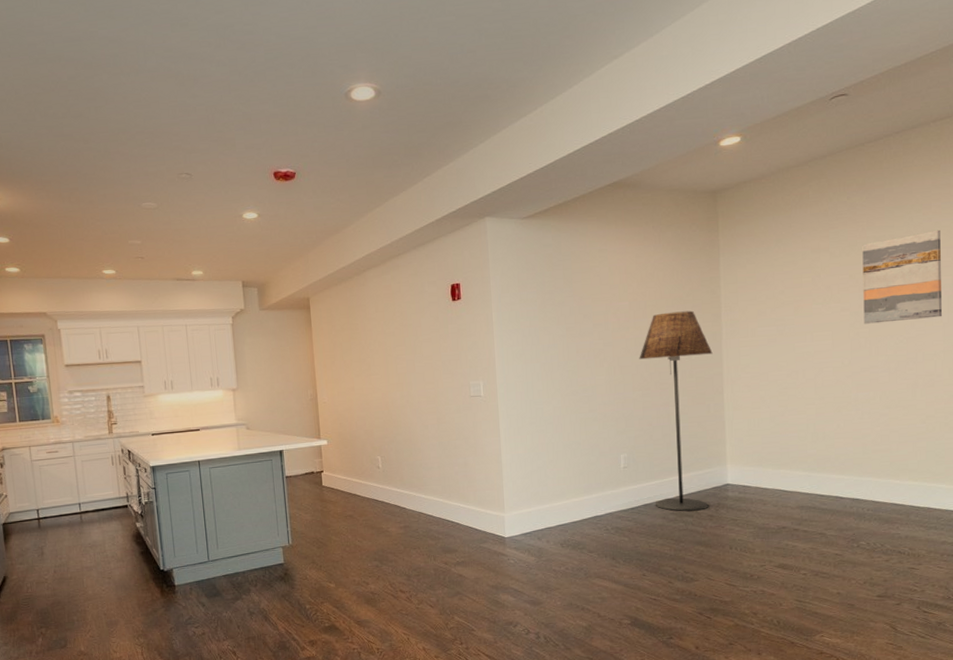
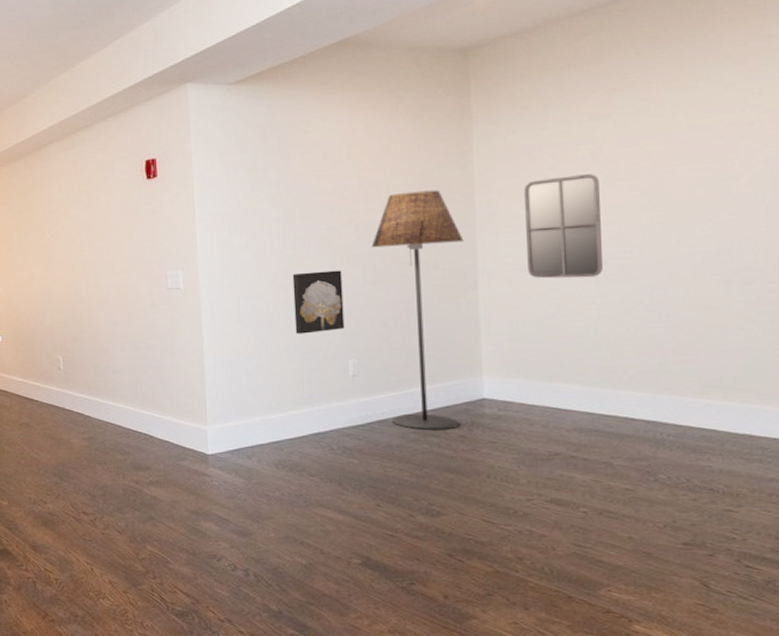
wall art: none [574,379,617,434] -> present [292,270,345,334]
home mirror: none [760,297,820,384] -> present [524,174,603,279]
wall art: present [862,229,943,324] -> none [656,90,765,207]

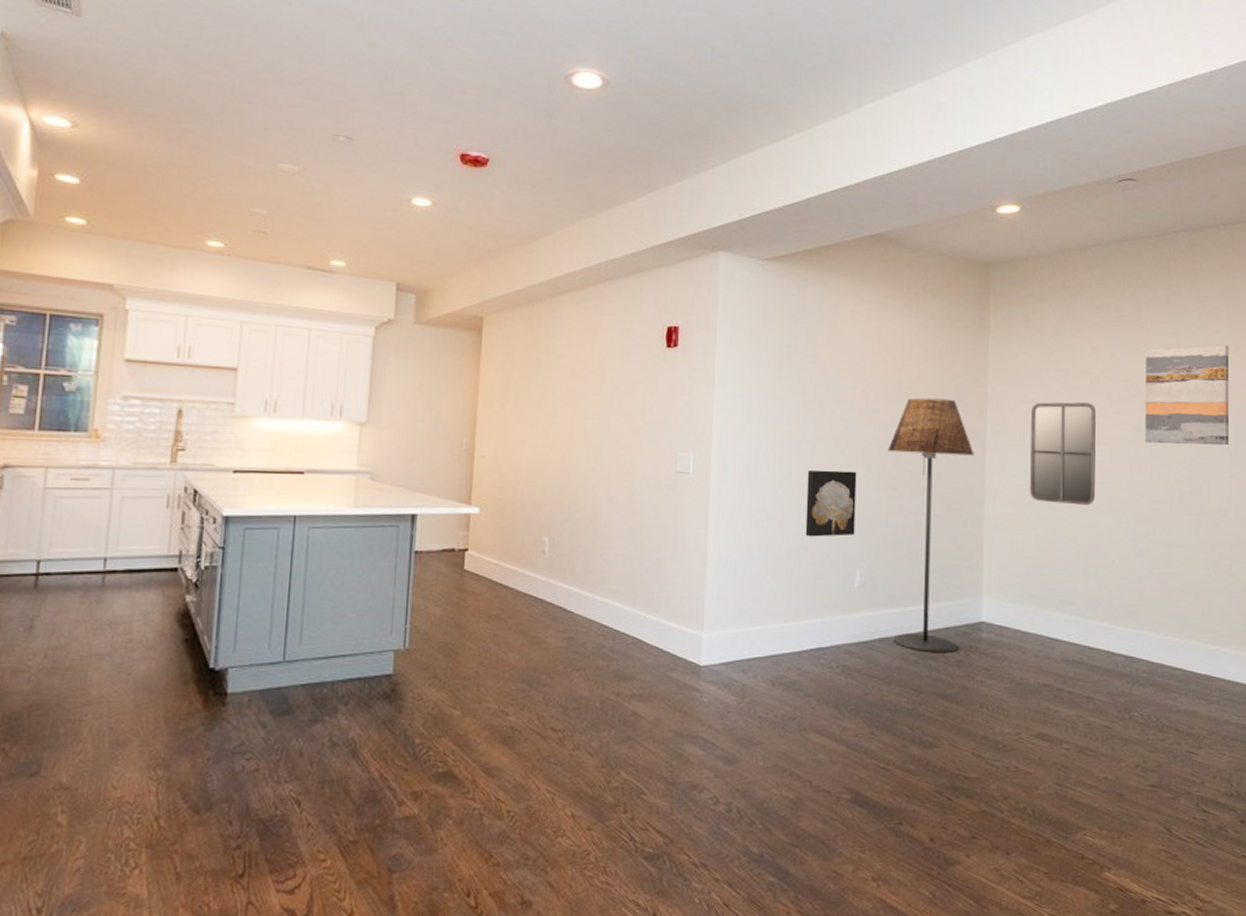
wall art: none [656,90,765,207] -> present [1145,344,1230,446]

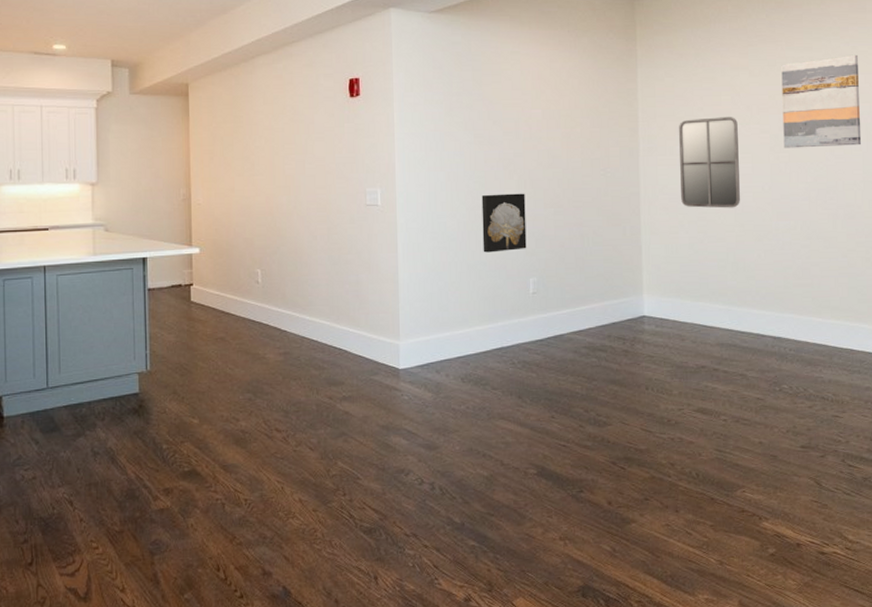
floor lamp: present [887,398,974,653] -> none [551,123,629,346]

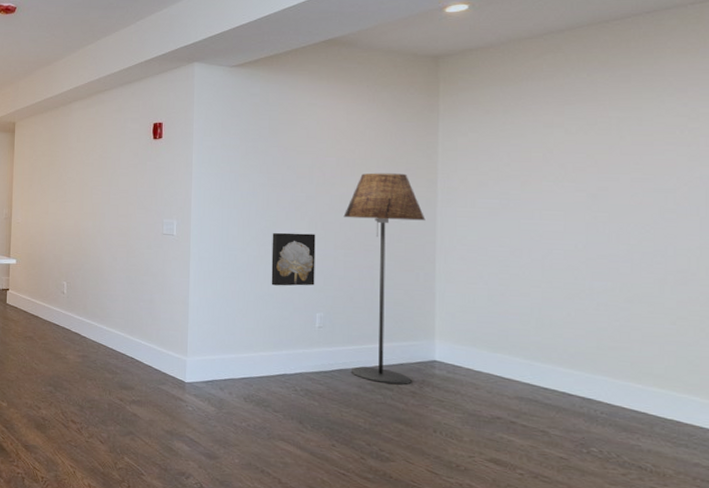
floor lamp: none [551,123,629,346] -> present [343,173,426,385]
home mirror: present [679,117,740,208] -> none [481,173,549,264]
wall art: present [781,54,862,148] -> none [603,116,699,210]

